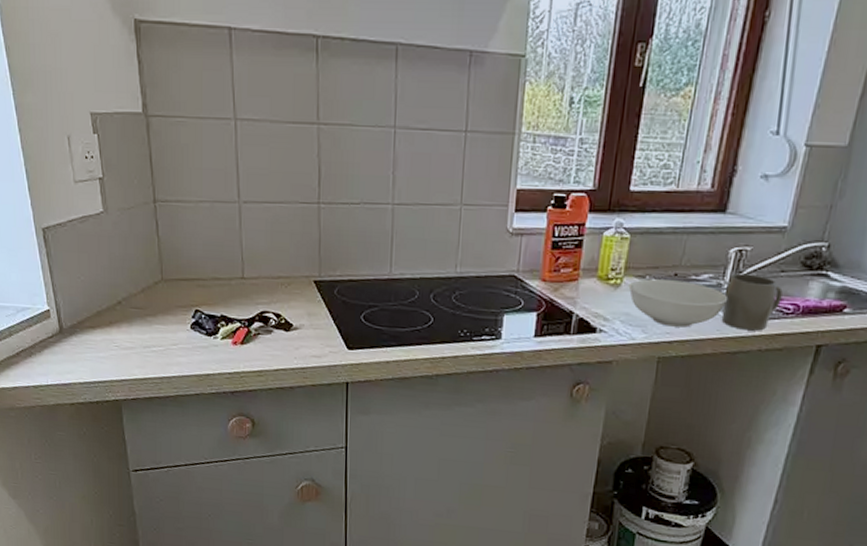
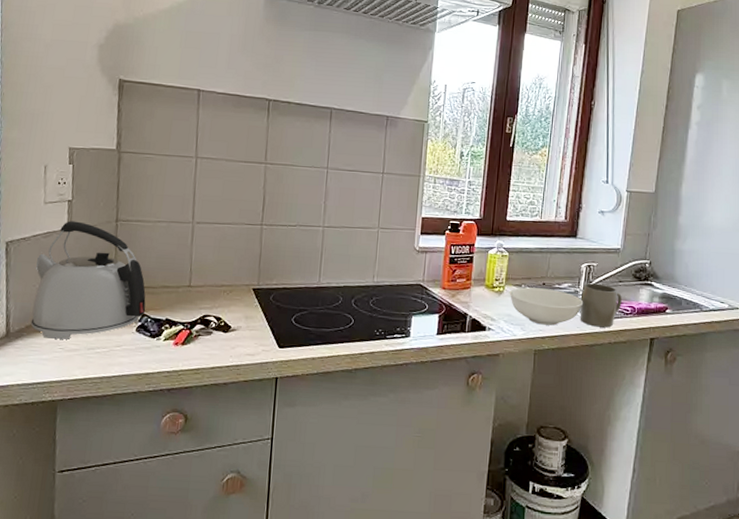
kettle: none [75,202,198,337] -> present [30,221,146,339]

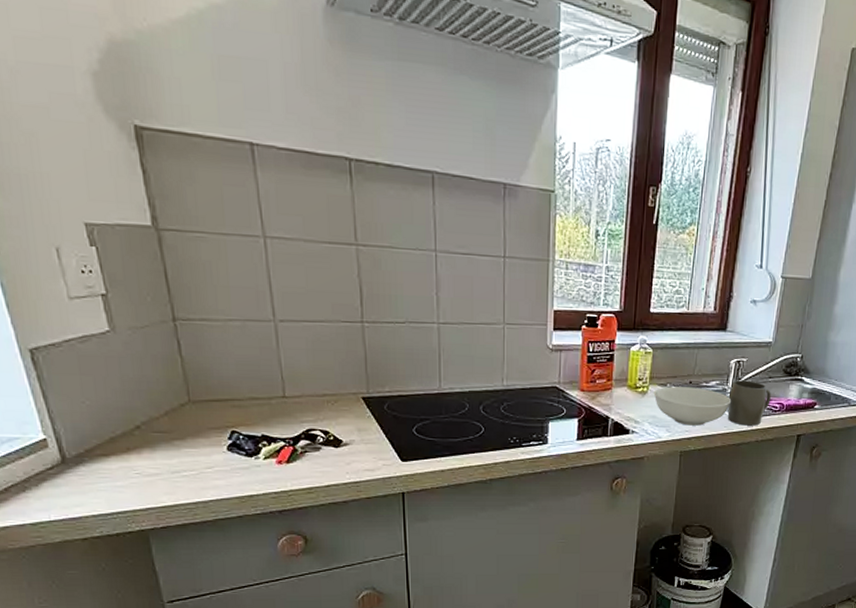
kettle: present [30,221,146,339] -> none [76,321,235,463]

